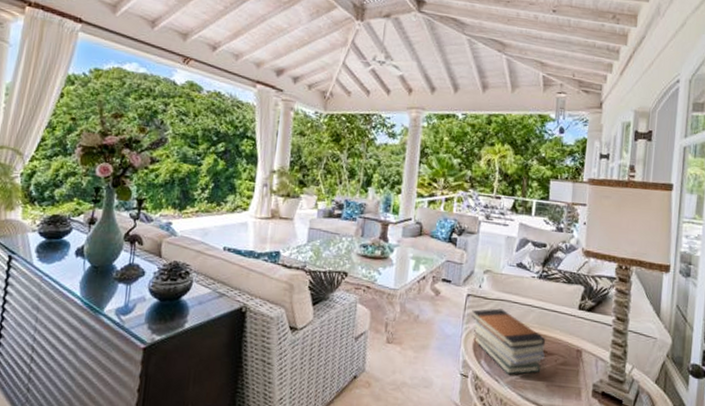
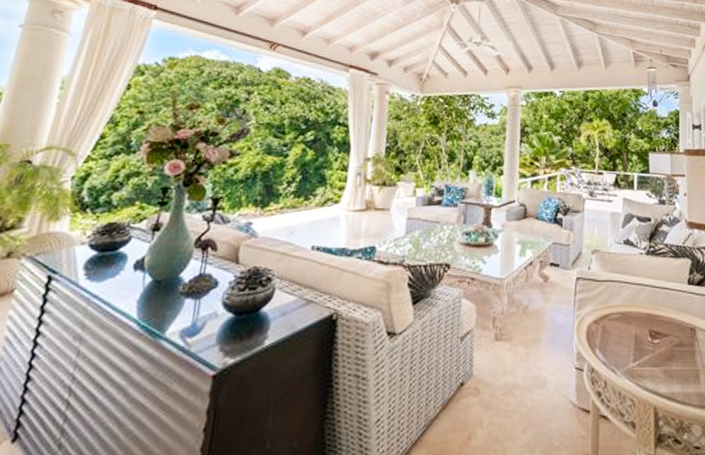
book stack: present [471,308,546,375] -> none [583,290,660,363]

